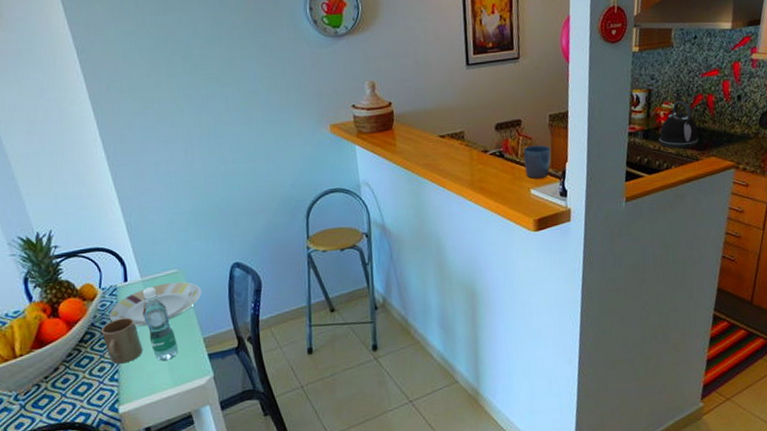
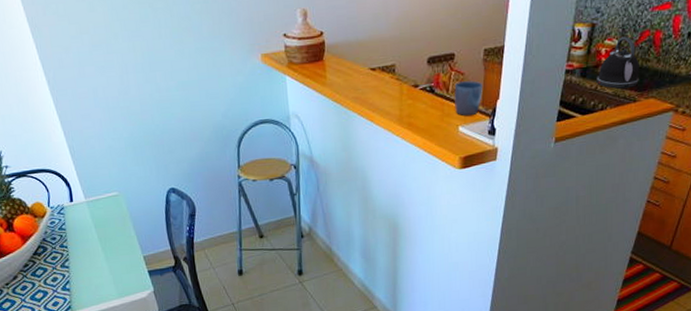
cup: present [100,317,143,364] -> none [52,235,90,276]
plate: present [109,281,202,326] -> none [58,203,141,243]
bottle: present [142,287,179,361] -> none [87,208,122,274]

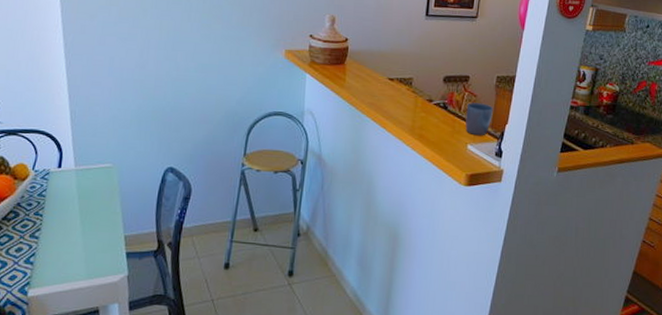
kettle: present [596,36,639,89] -> none [598,83,637,131]

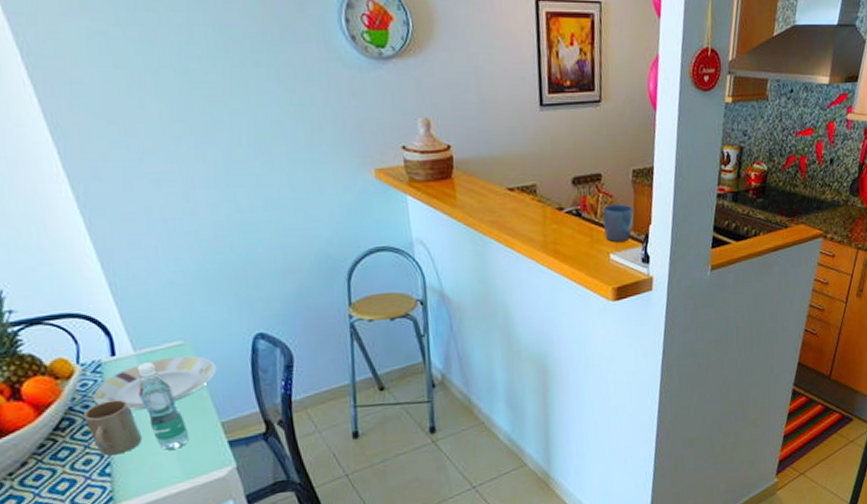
cup: none [25,203,64,248] -> present [82,399,143,456]
plate: none [36,175,132,214] -> present [92,355,217,410]
bottle: none [69,177,99,251] -> present [136,362,189,450]

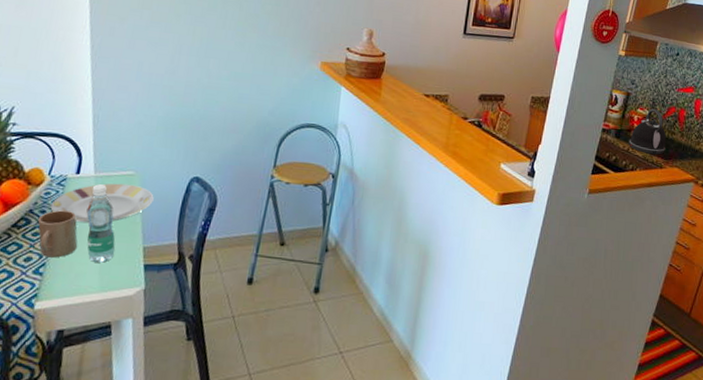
mug: present [603,204,634,243] -> none [499,122,527,155]
kettle: none [748,160,789,214] -> present [629,108,666,155]

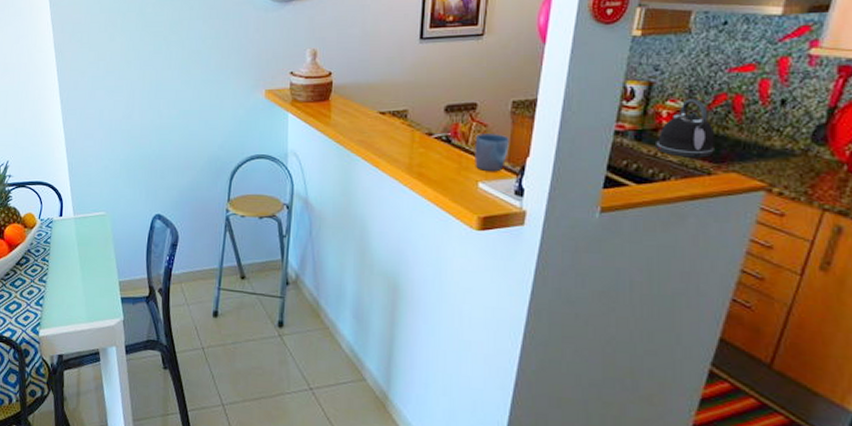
cup: present [37,210,78,258] -> none [34,249,67,291]
plate: present [50,183,154,222] -> none [43,223,124,259]
bottle: present [86,184,116,263] -> none [70,225,97,296]
mug: none [499,122,527,155] -> present [475,134,509,172]

